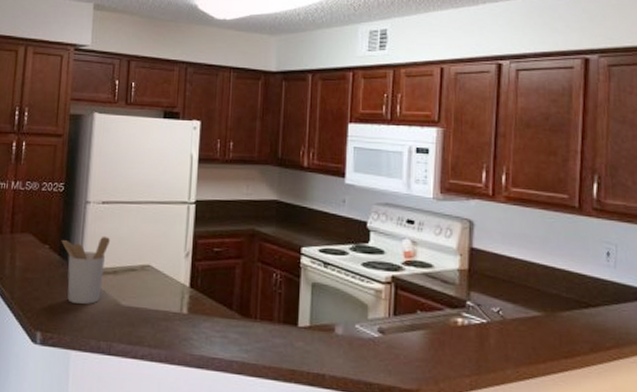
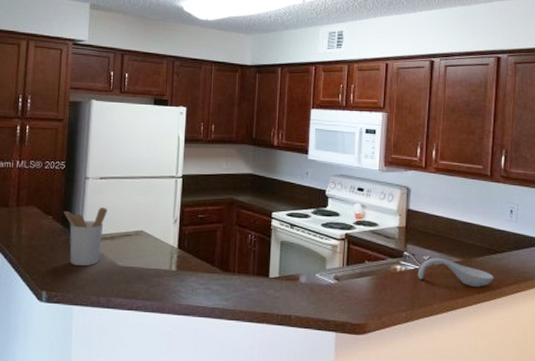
spoon rest: none [484,309,586,351] -> present [417,257,494,288]

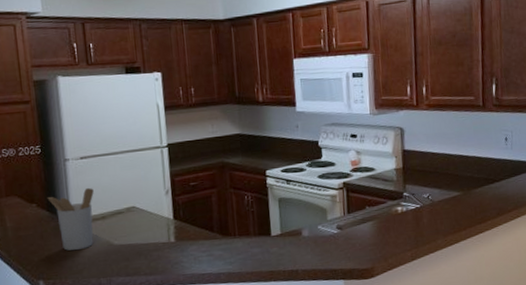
spoon rest: present [417,257,494,288] -> none [418,193,494,218]

